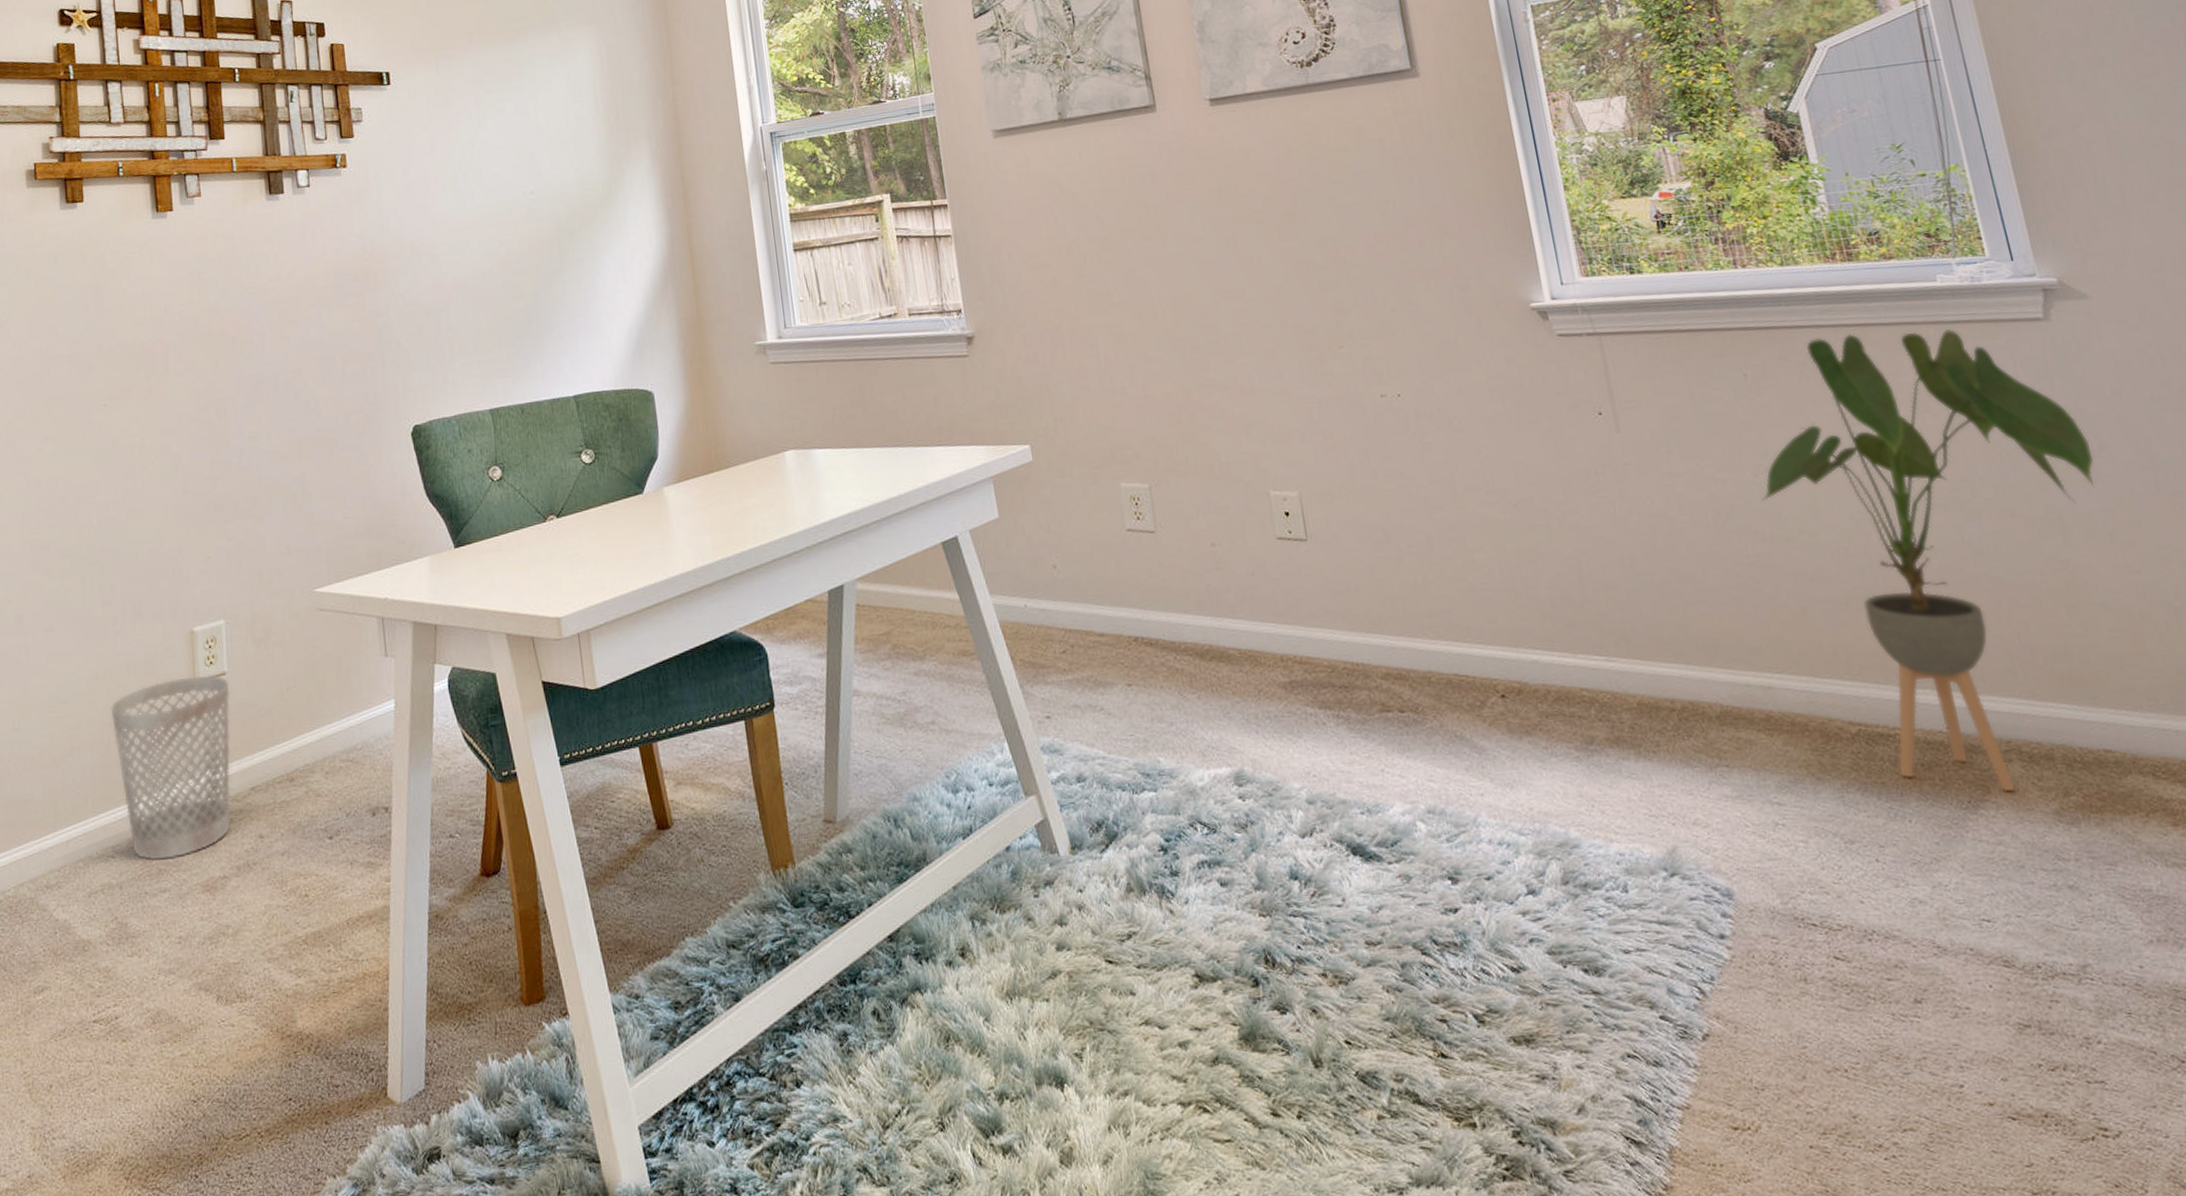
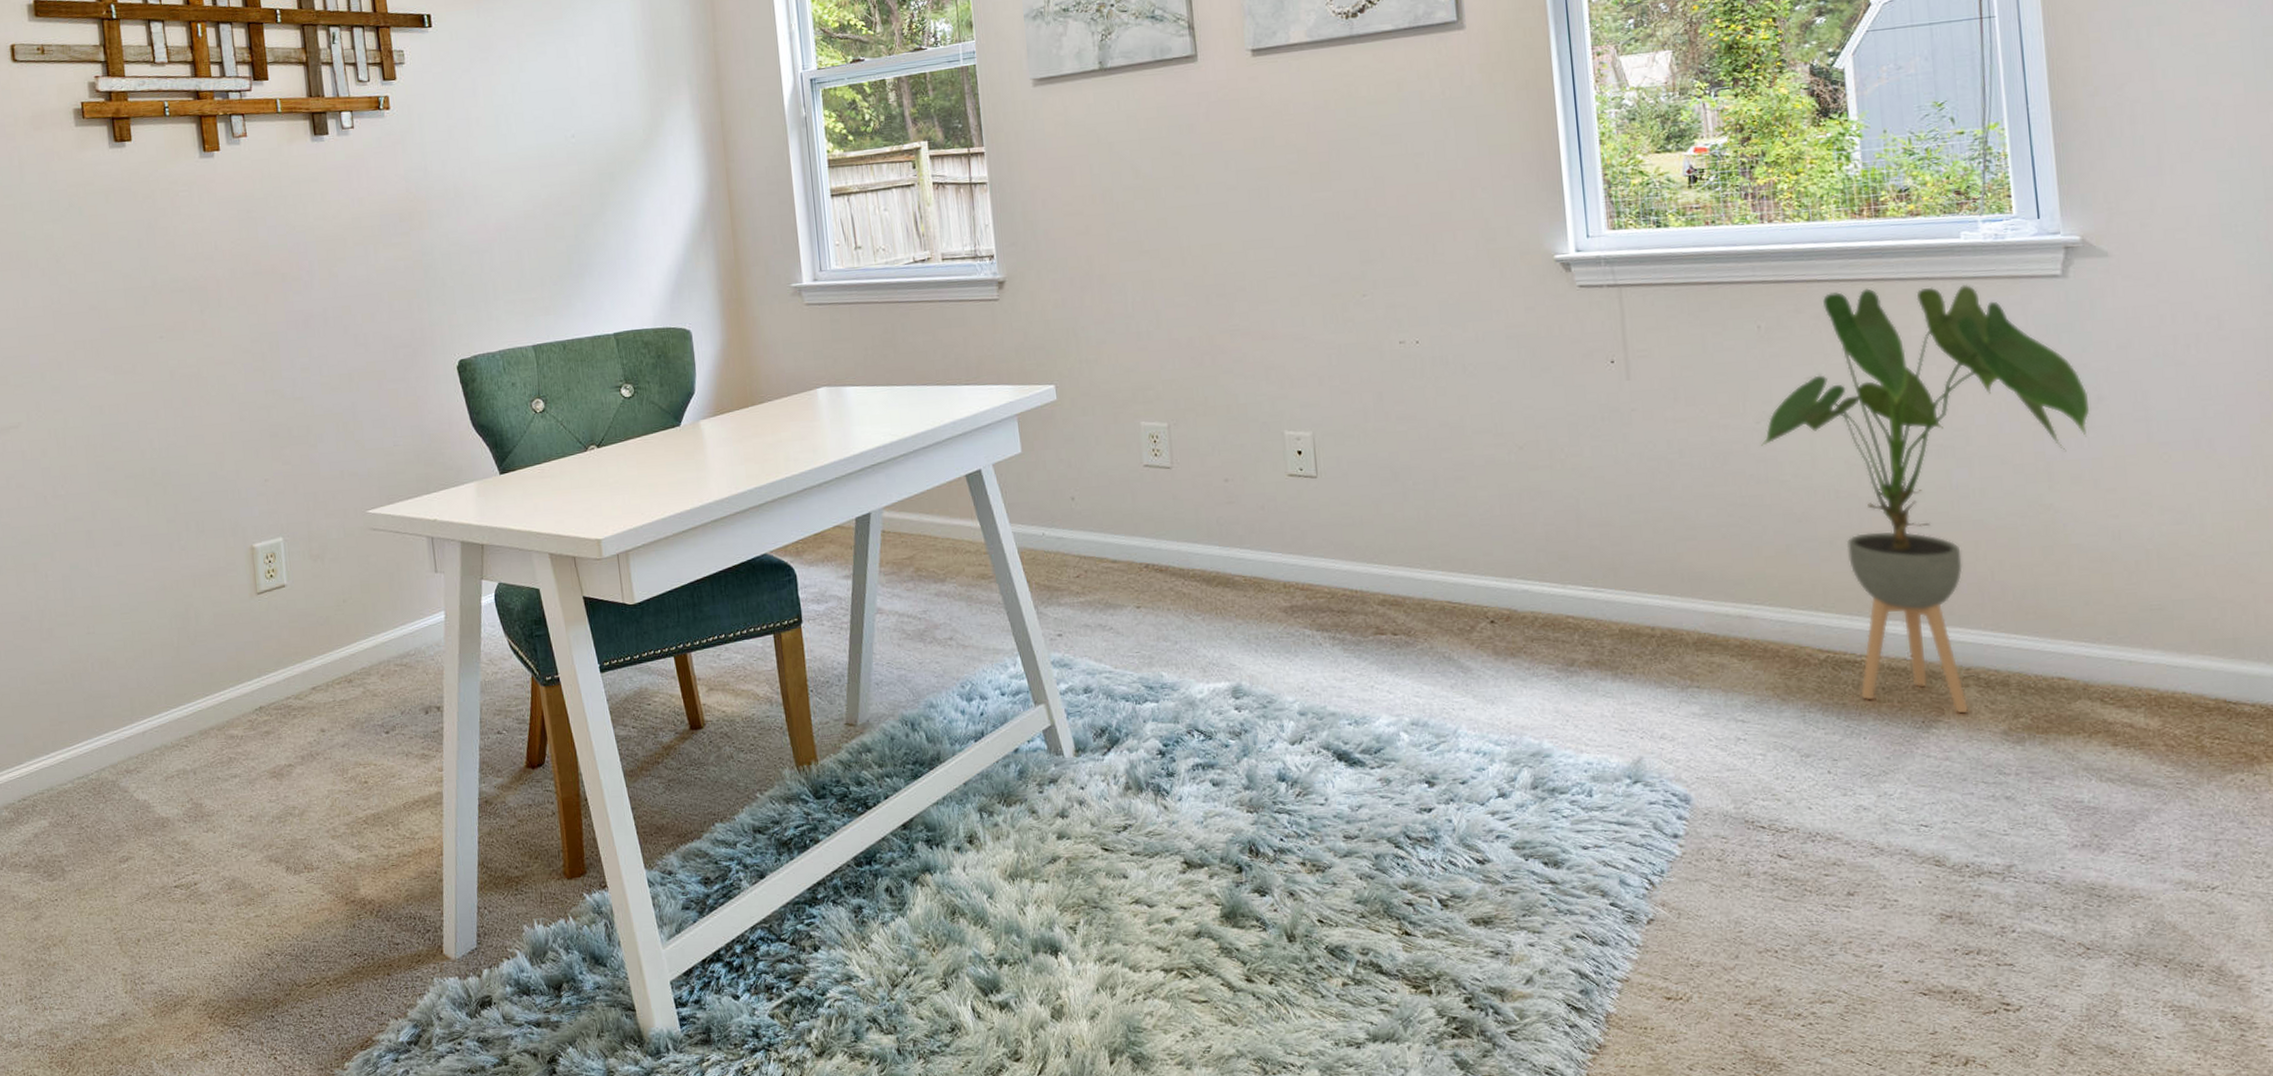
wastebasket: present [110,674,231,861] -> none [178,587,294,750]

